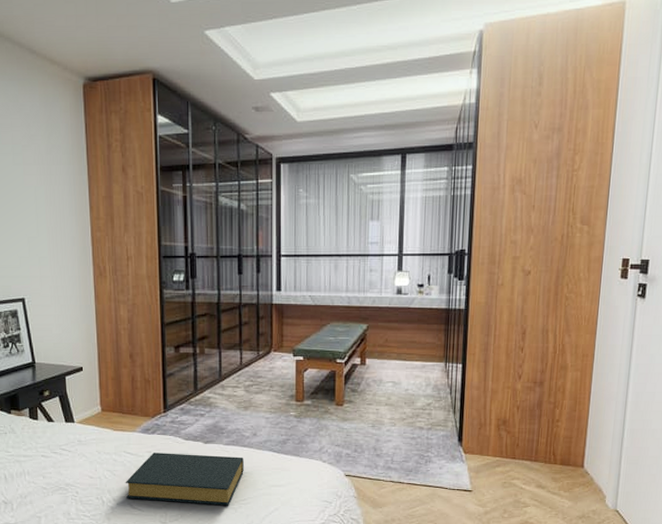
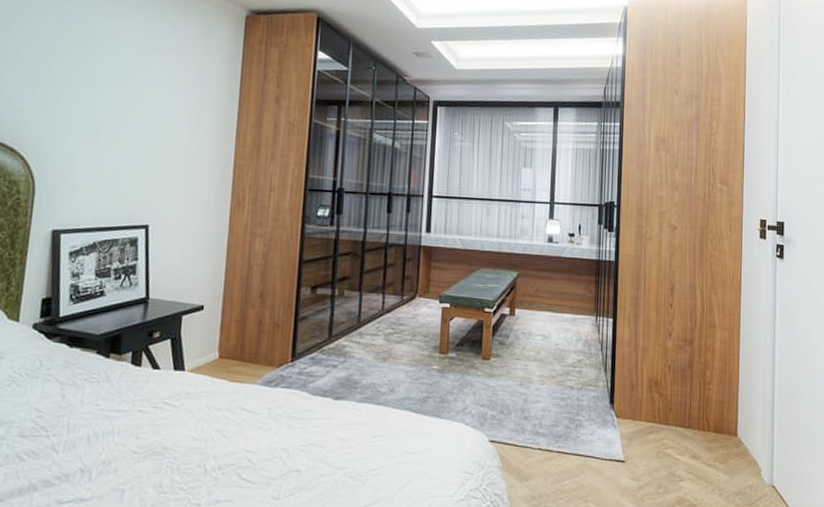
hardback book: present [125,453,244,506] -> none [234,410,378,477]

